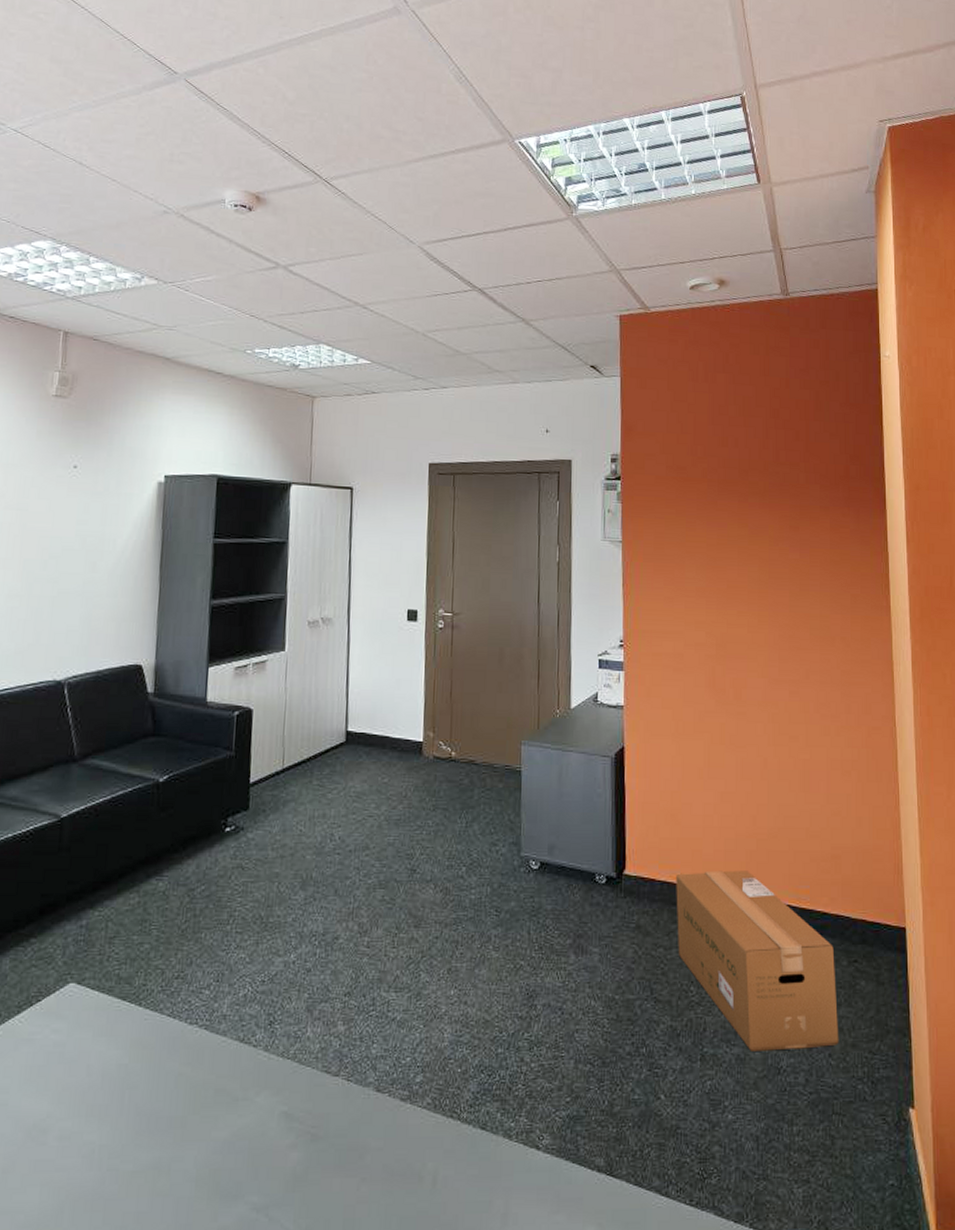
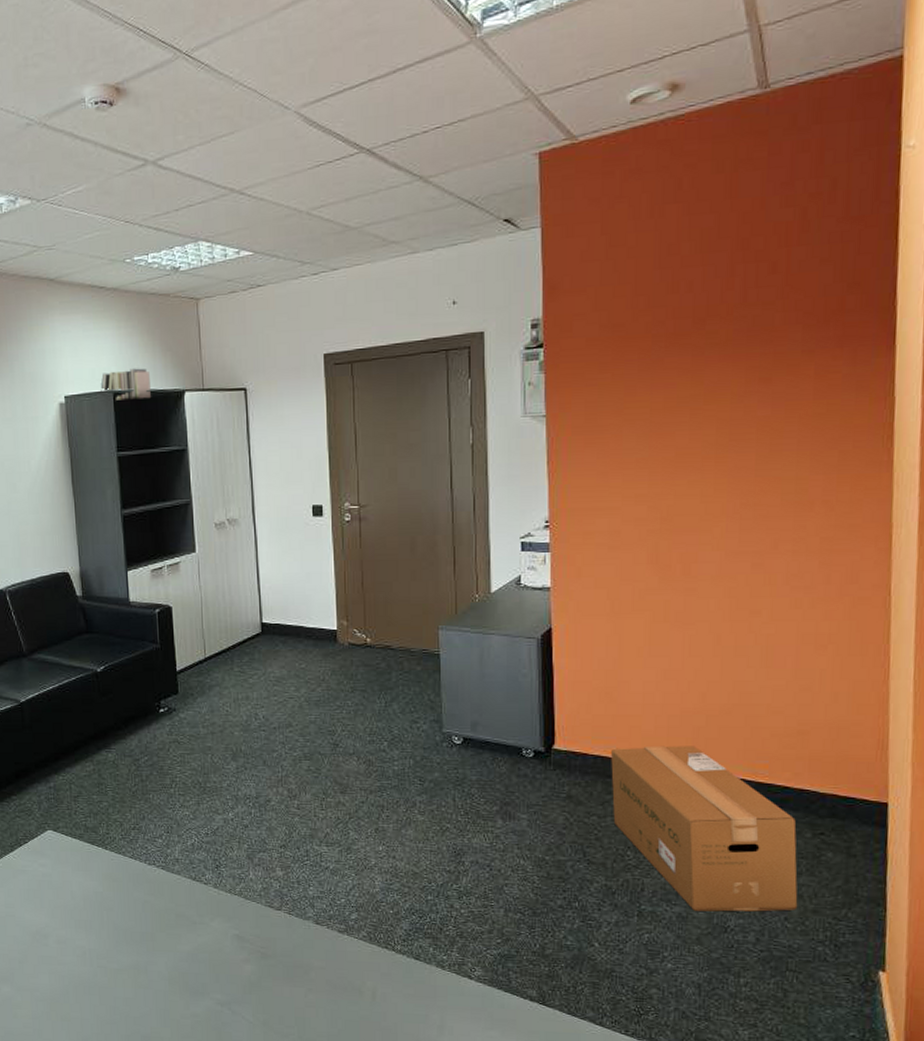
books: none [204,455,258,488] -> present [101,368,151,402]

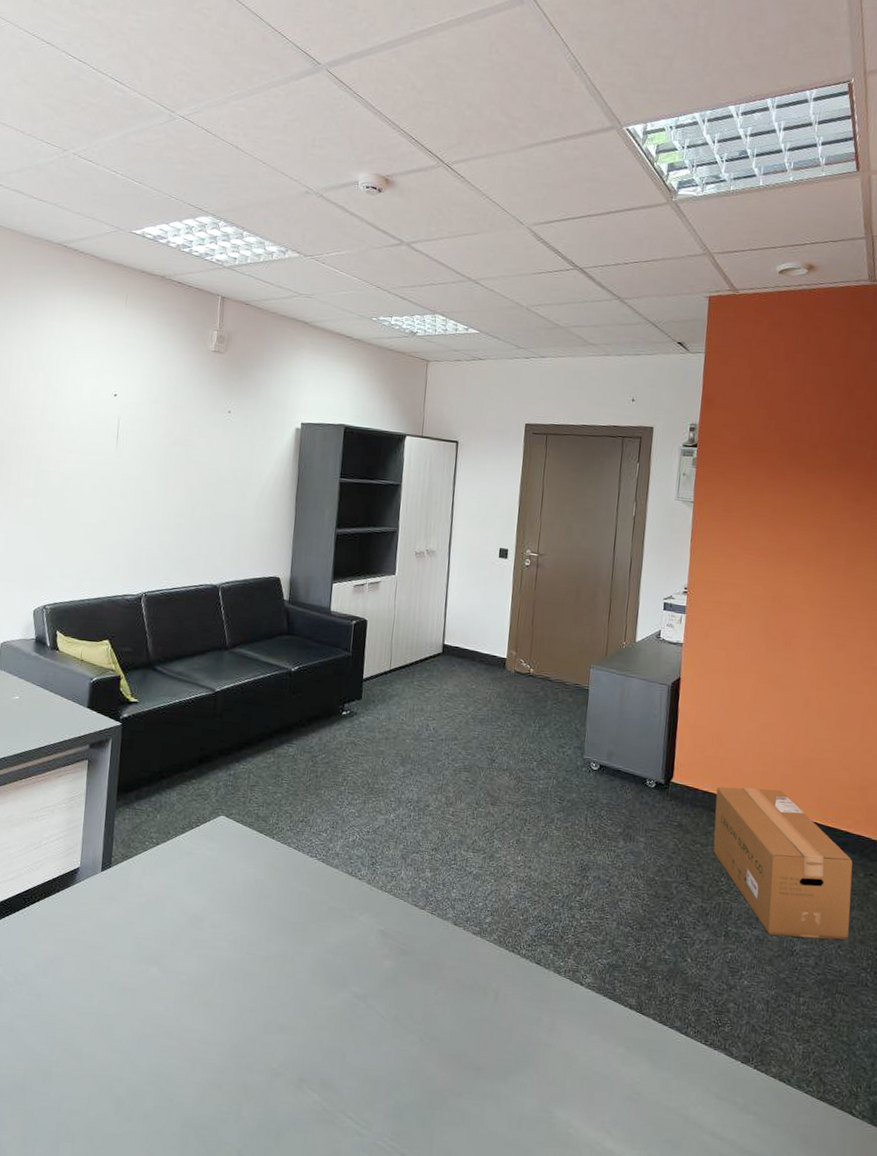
books: present [101,368,151,402] -> none [334,408,379,437]

